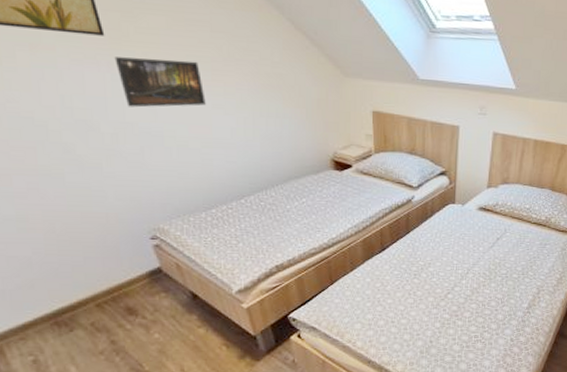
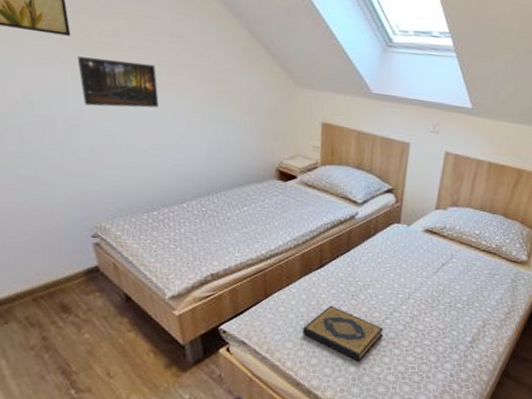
hardback book: none [370,286,447,336] -> present [302,305,384,362]

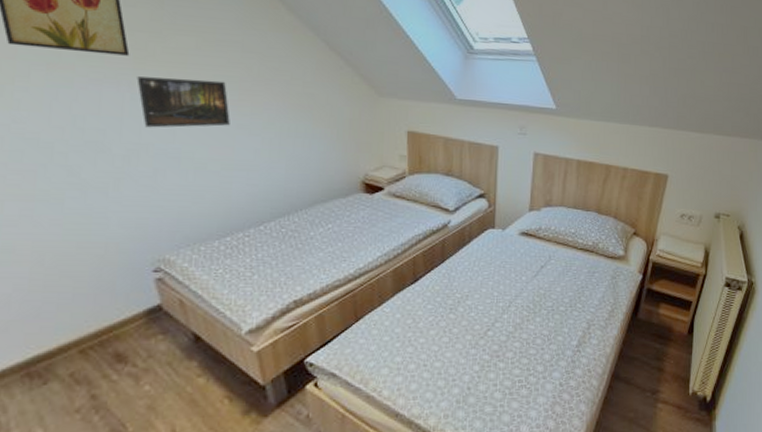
hardback book: present [302,305,384,362] -> none [399,322,487,381]

